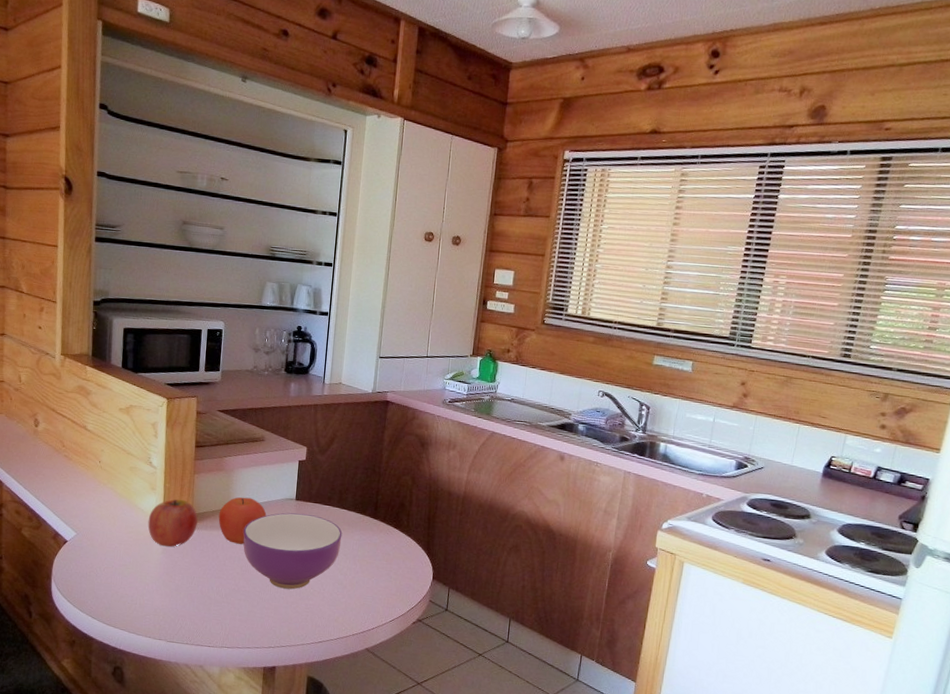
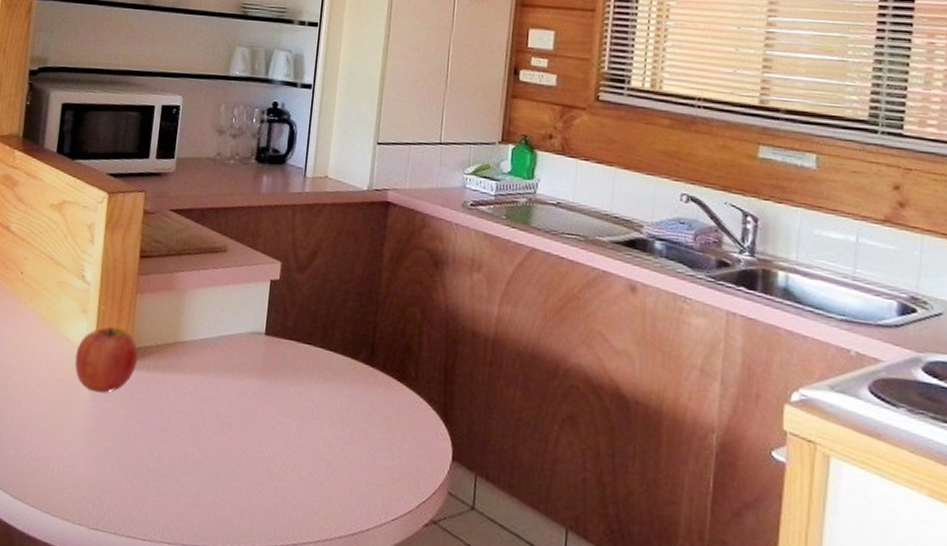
fruit: present [218,497,267,544] -> none [164,327,227,394]
bowl: present [243,512,342,590] -> none [194,352,327,463]

